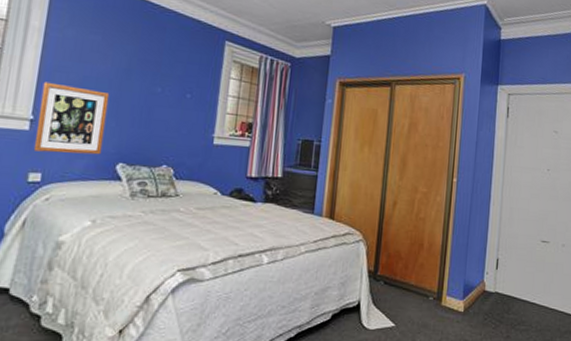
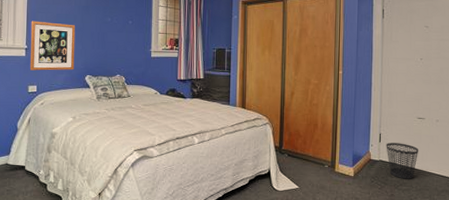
wastebasket: none [503,270,541,317] -> present [386,143,418,179]

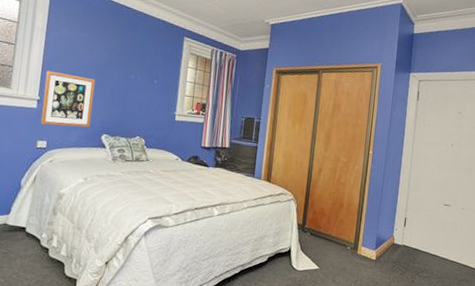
wastebasket: present [386,143,418,179] -> none [410,227,442,266]

